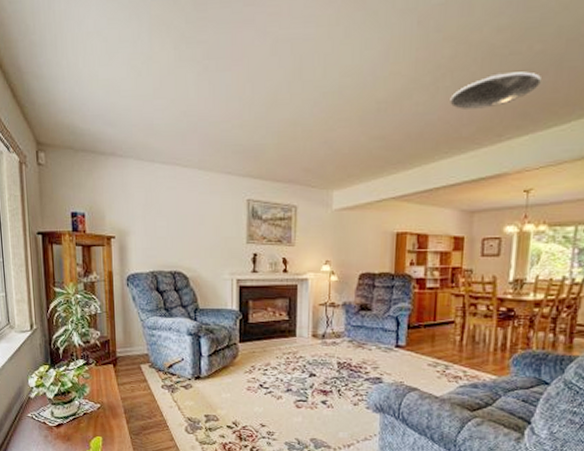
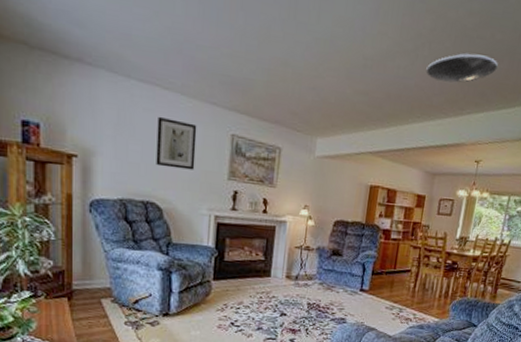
wall art: none [179,192,215,238] -> present [156,116,197,170]

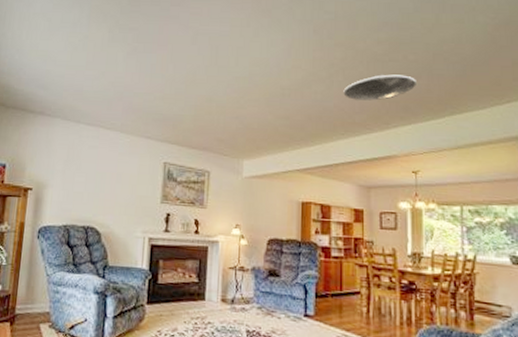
wall art: present [156,116,197,170] -> none [97,151,134,196]

